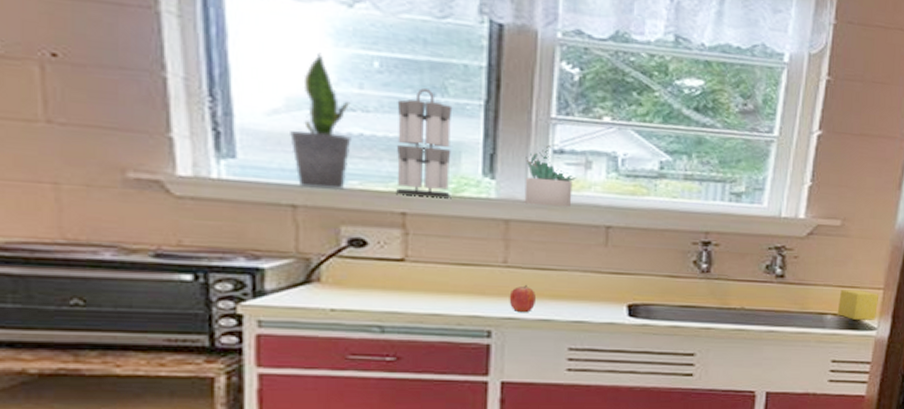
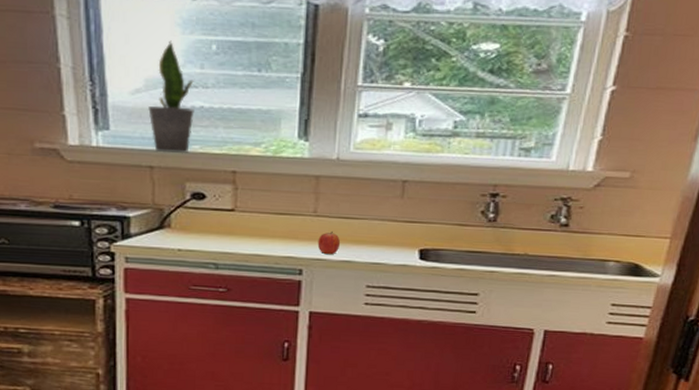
spice rack: present [395,88,453,199] -> none [227,66,275,159]
succulent plant: present [524,144,577,208] -> none [332,109,379,165]
sponge: present [837,289,879,320] -> none [620,238,666,268]

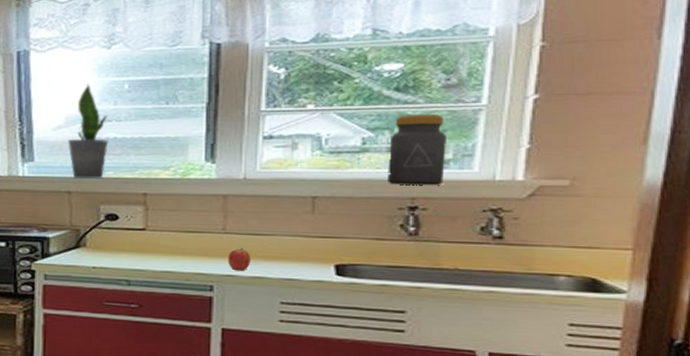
jar: none [474,99,531,174] -> present [388,113,446,186]

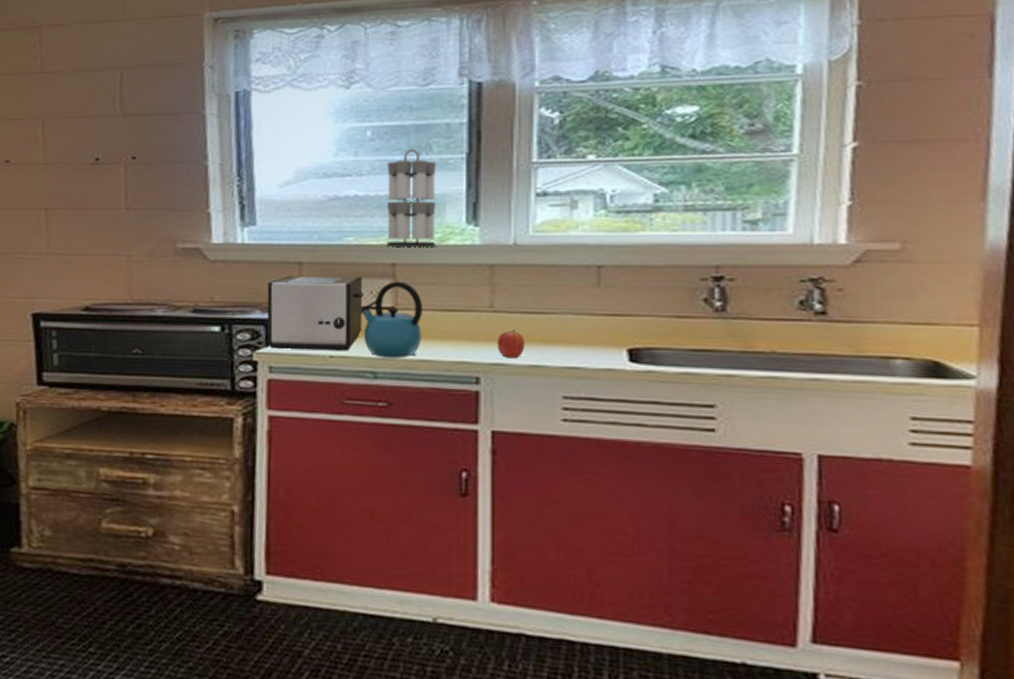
toaster: none [42,202,121,263] -> present [267,275,364,351]
potted plant: present [68,83,109,180] -> none [298,130,348,247]
kettle: none [117,207,168,270] -> present [360,281,422,359]
spice rack: none [138,100,182,181] -> present [385,149,437,248]
jar: present [388,113,446,186] -> none [686,165,754,252]

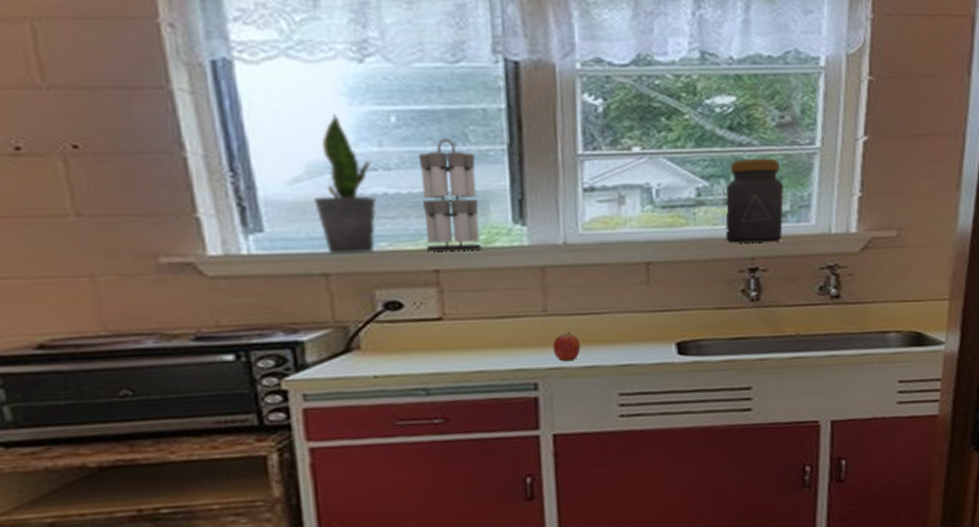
toaster: present [267,275,364,351] -> none [288,286,408,375]
potted plant: none [298,130,348,247] -> present [314,114,377,256]
kettle: present [360,281,422,359] -> none [403,289,475,373]
jar: none [686,165,754,252] -> present [725,158,784,244]

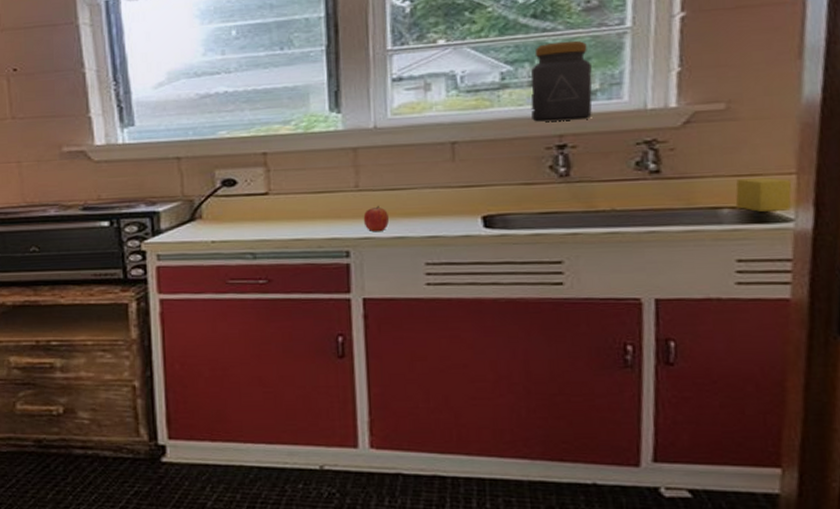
potted plant: present [314,114,377,256] -> none [172,32,219,143]
spice rack: present [418,139,482,253] -> none [252,45,303,138]
sponge: none [900,303,945,335] -> present [735,177,792,212]

